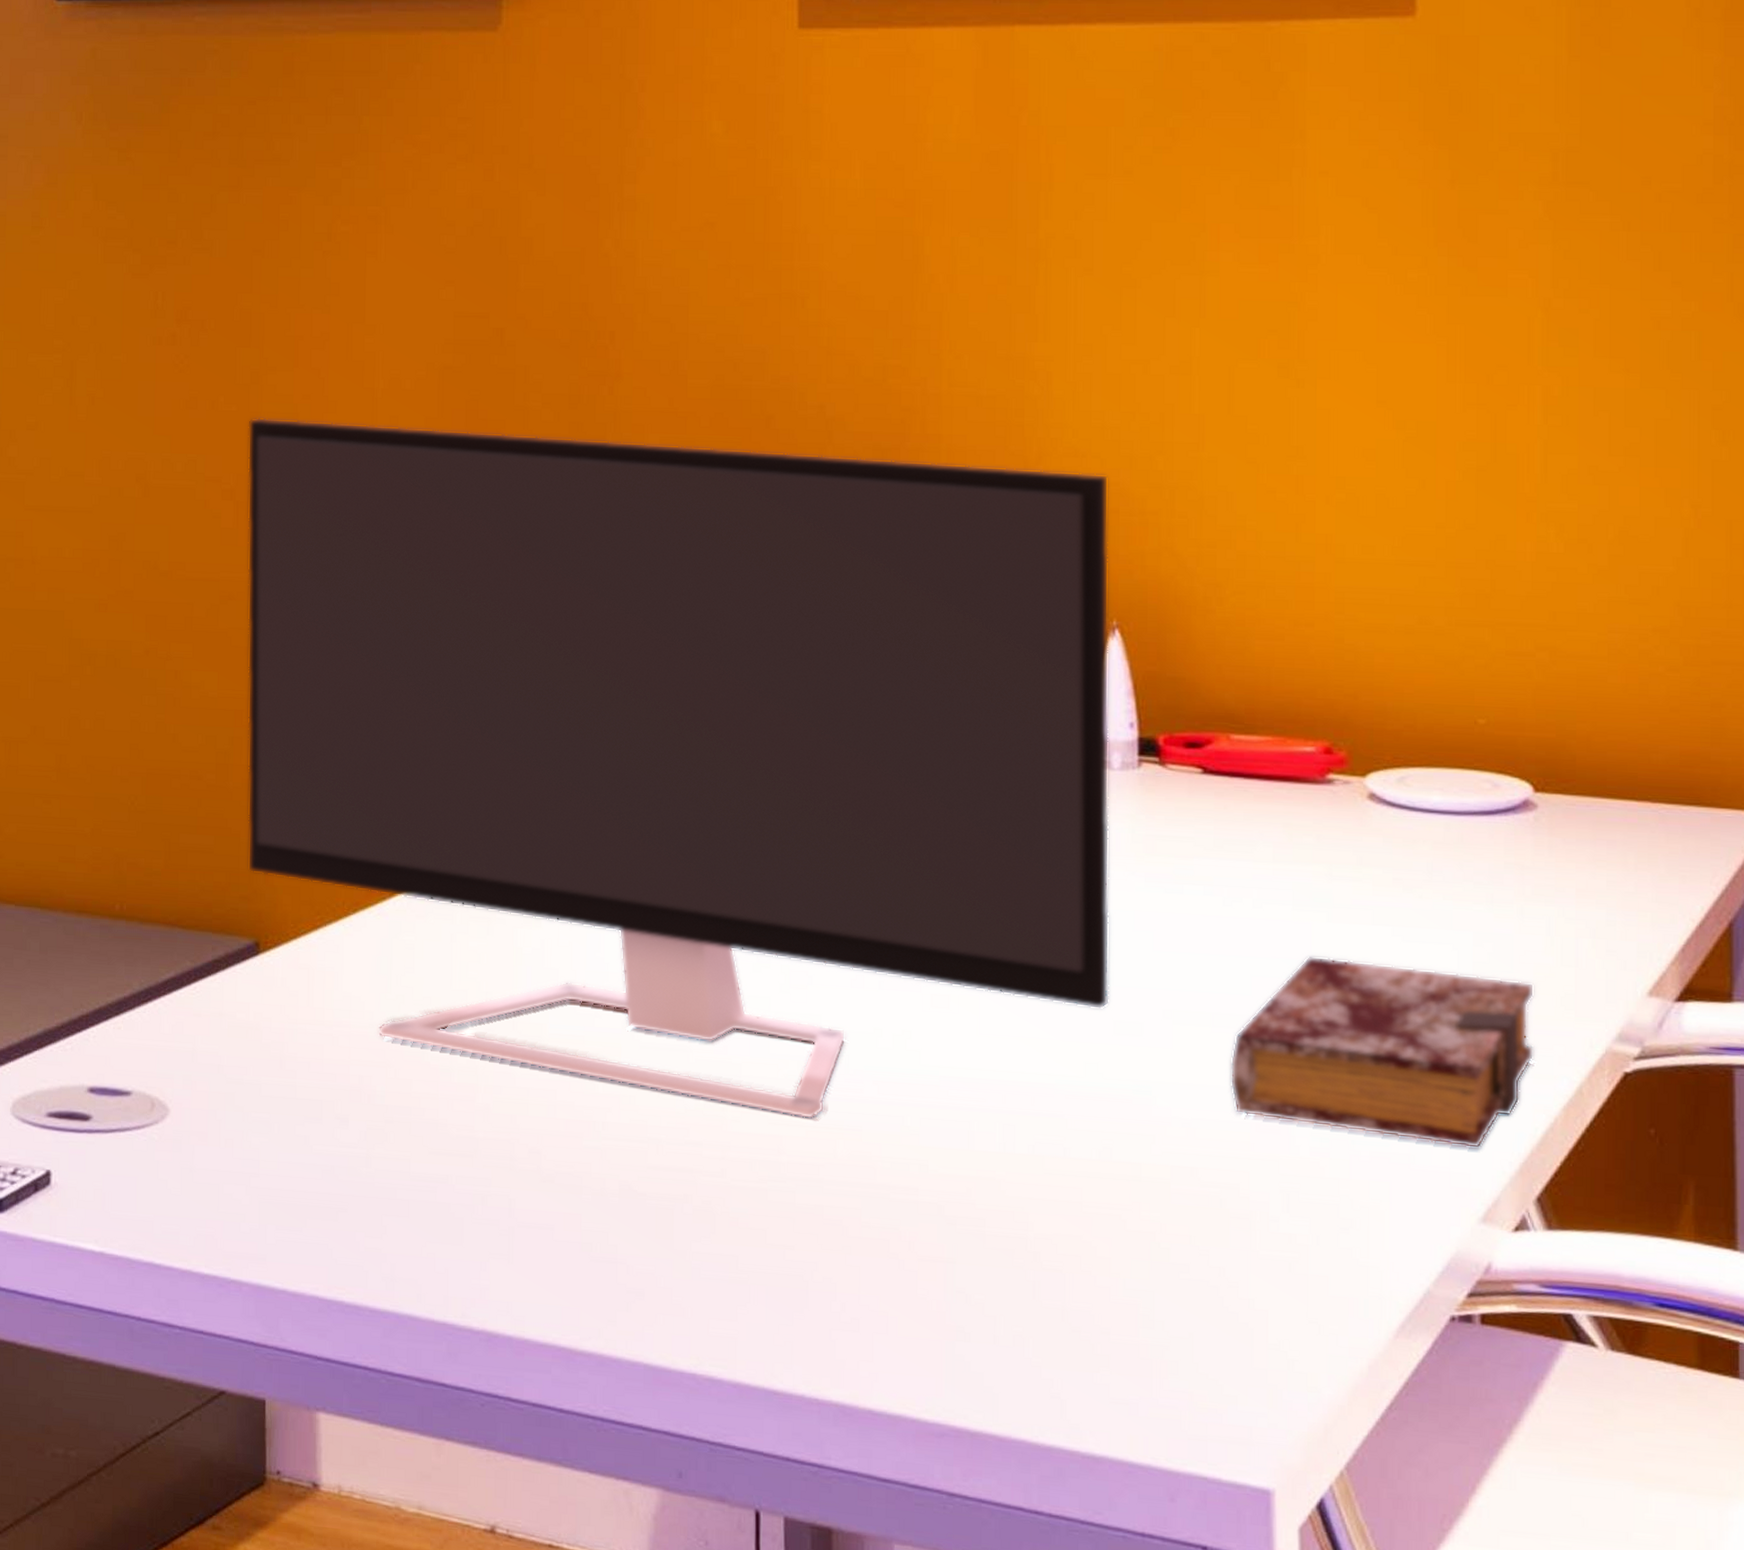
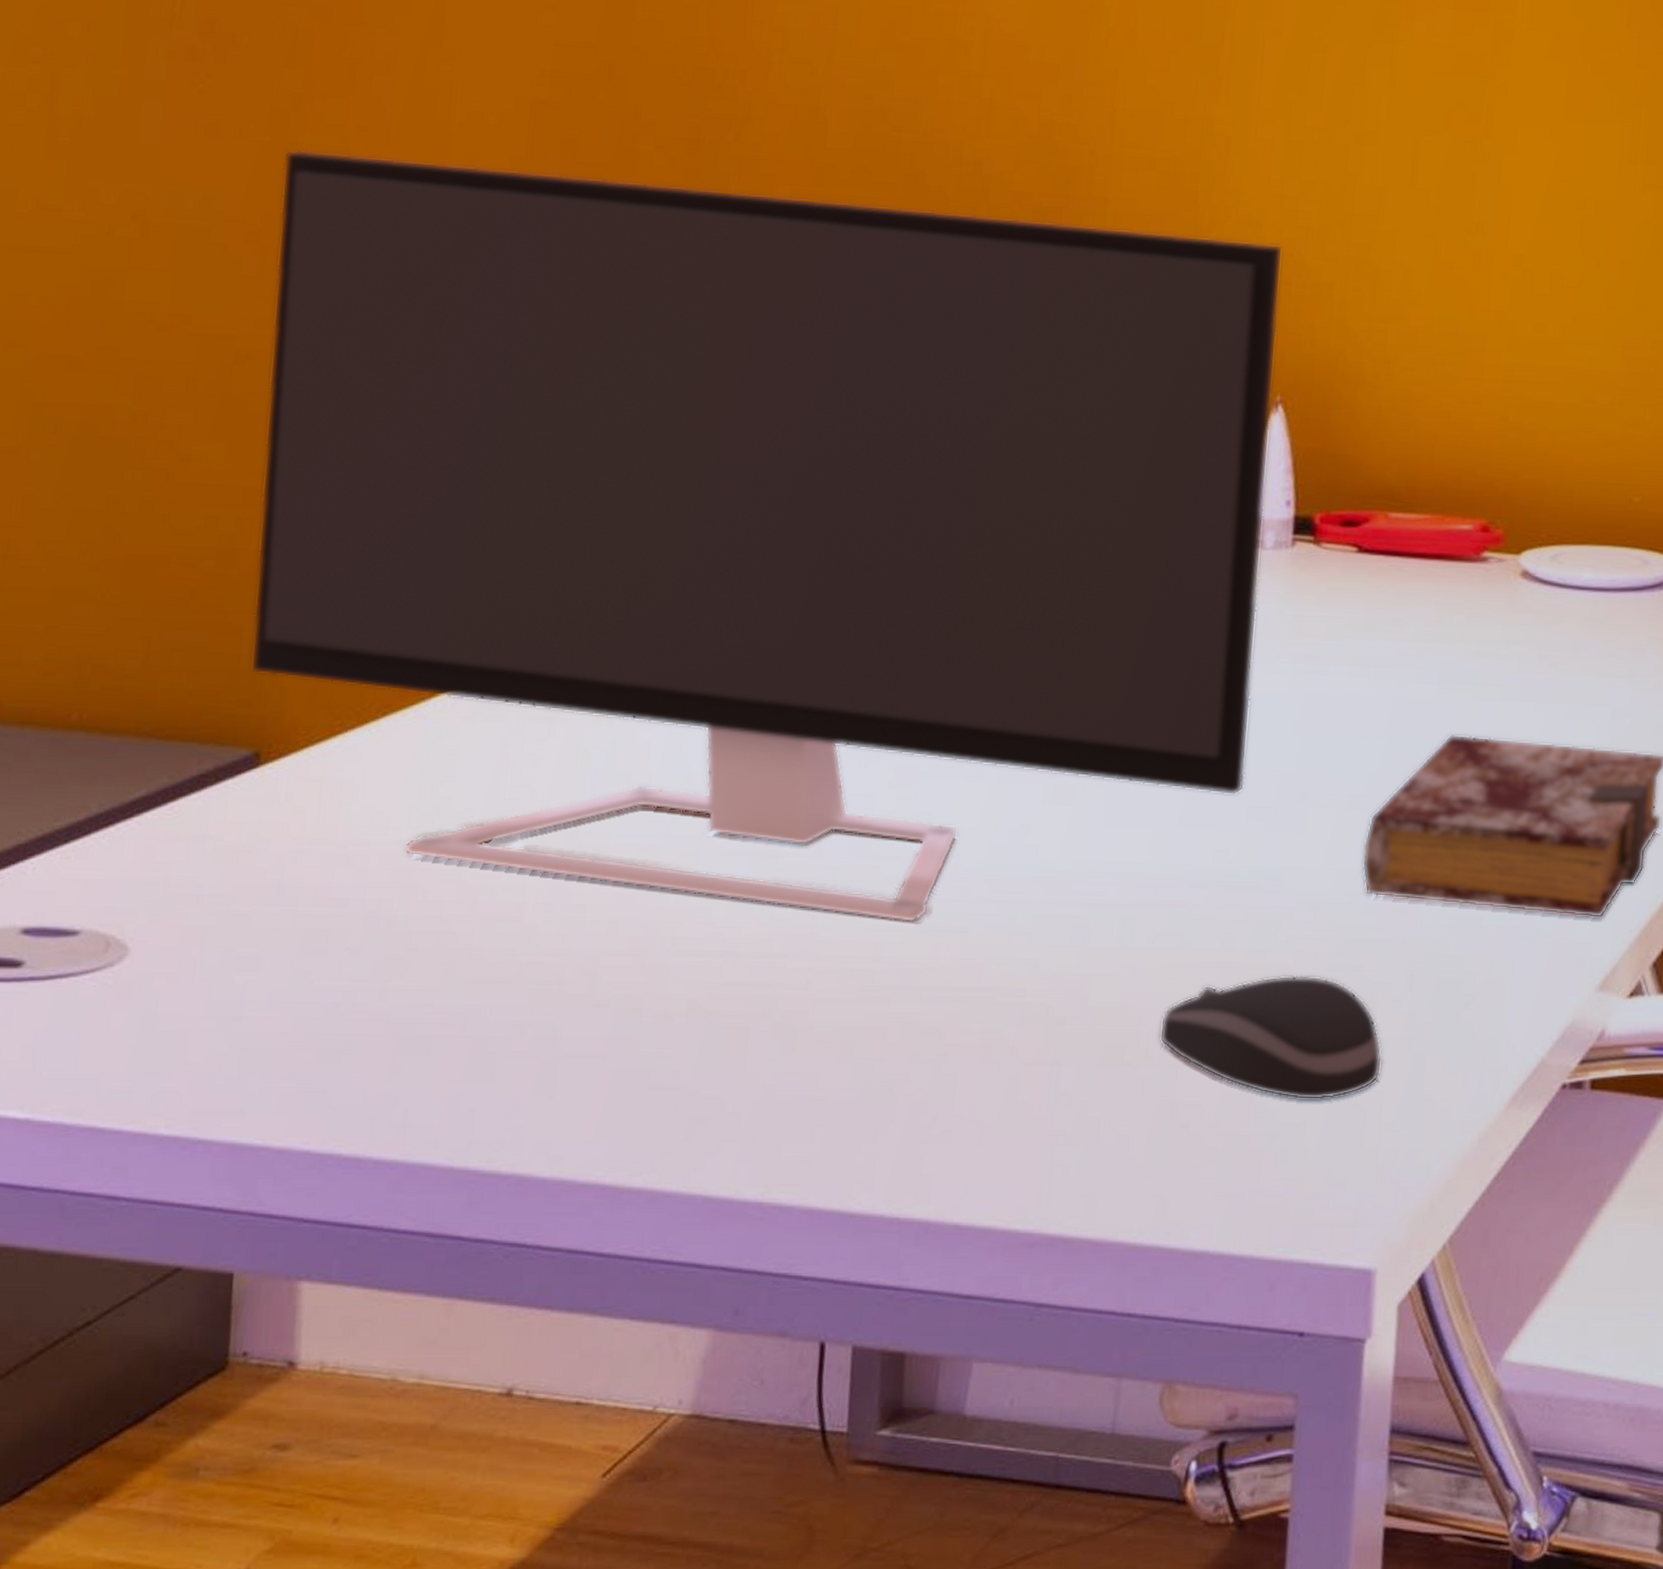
computer mouse: none [1045,1189,1265,1316] -> present [1159,975,1383,1101]

